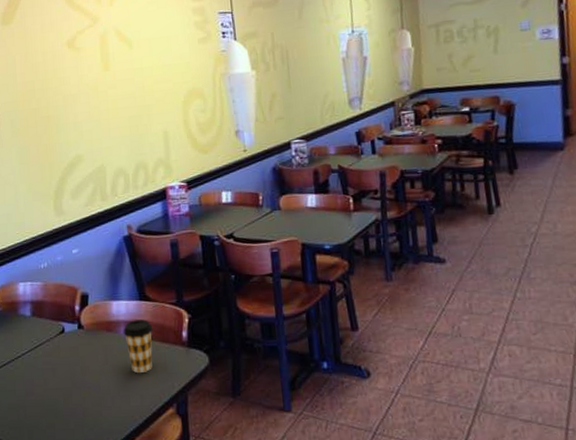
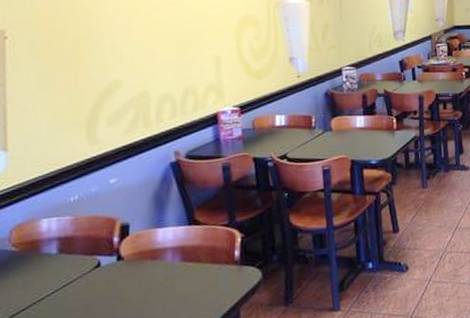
coffee cup: present [123,319,153,374] -> none [170,243,203,298]

